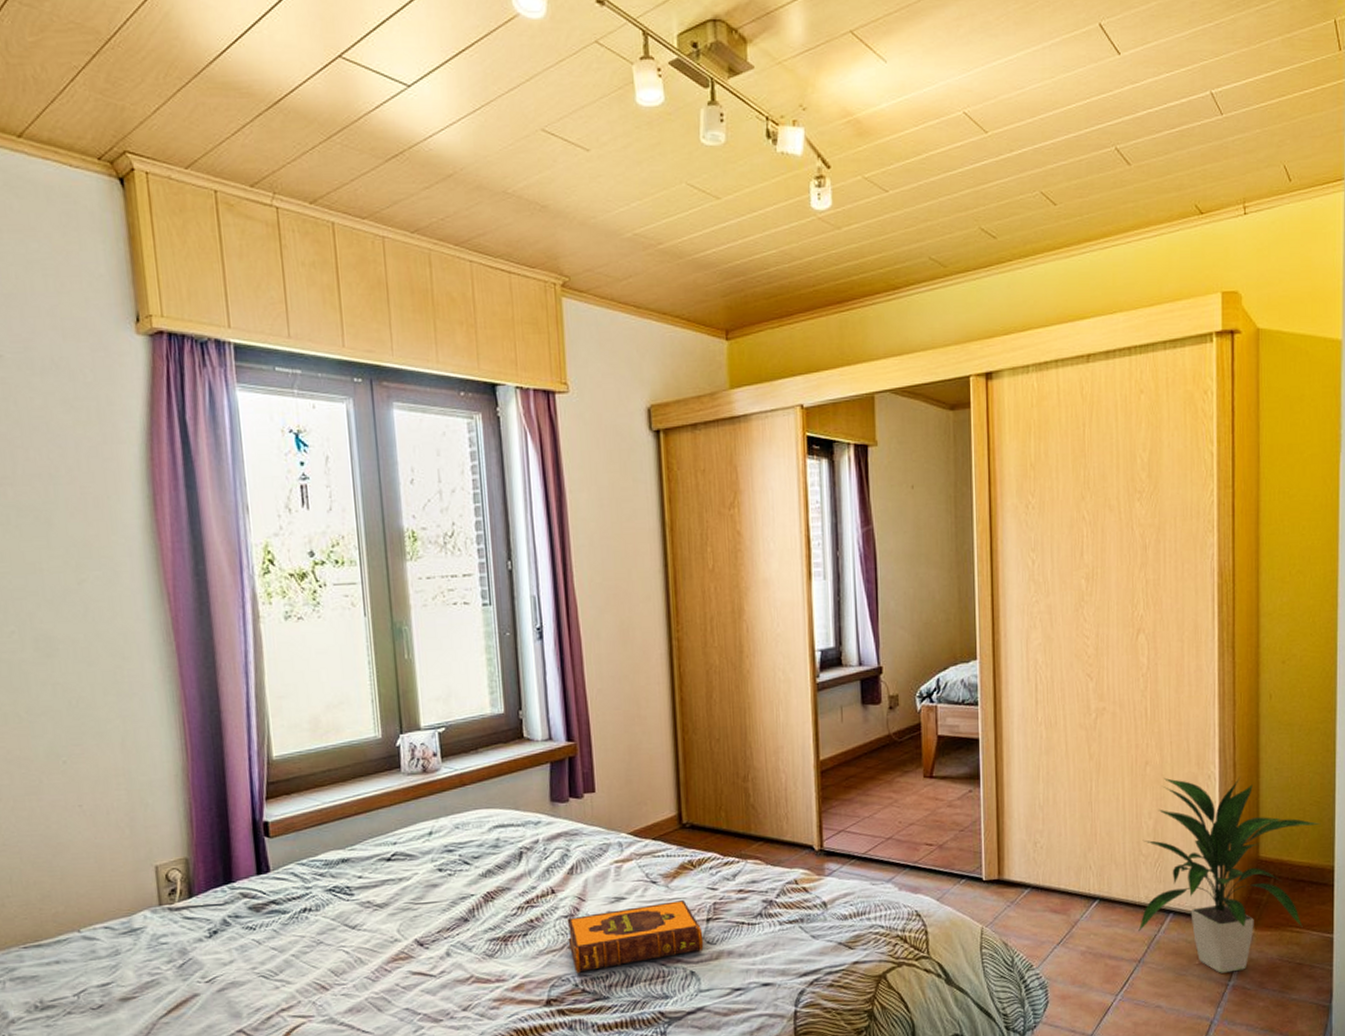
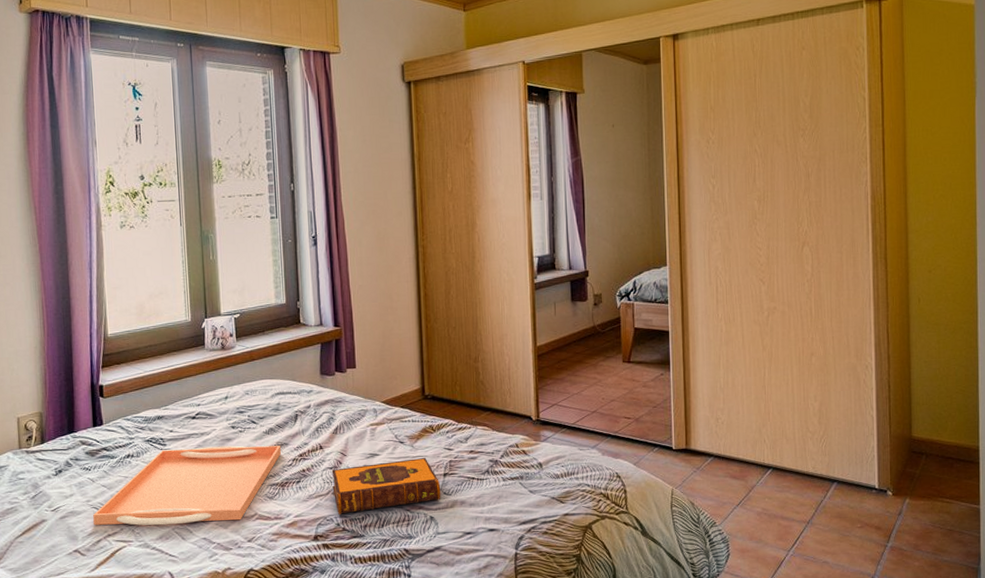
serving tray: none [261,891,502,998] -> present [93,445,281,526]
indoor plant: present [1138,776,1321,973] -> none [807,366,967,536]

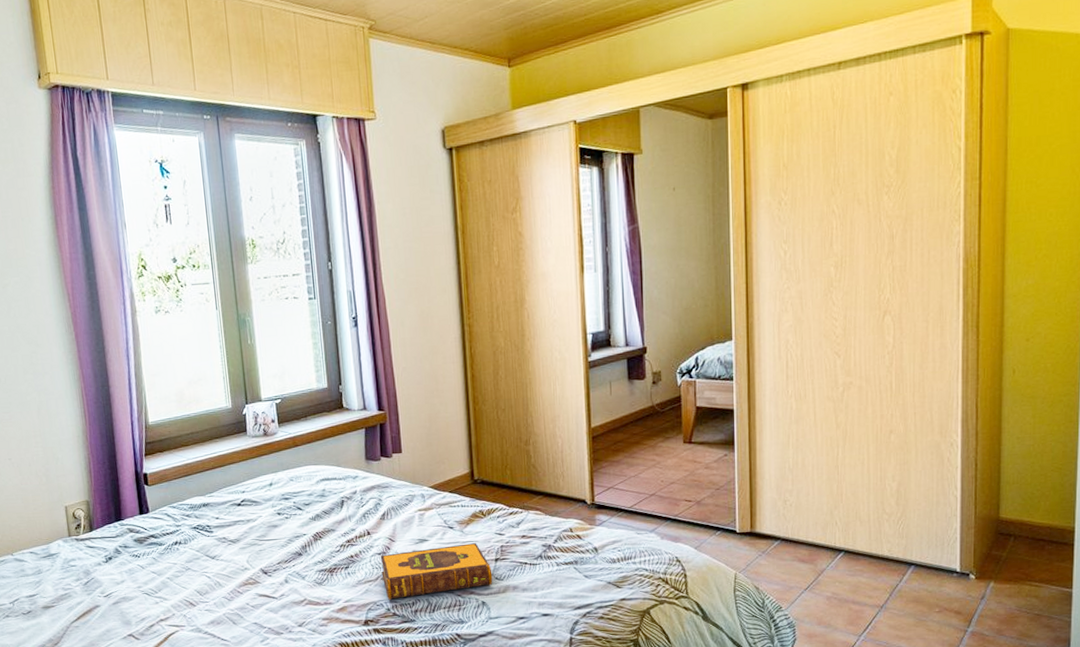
serving tray: present [93,445,281,526] -> none [145,532,328,611]

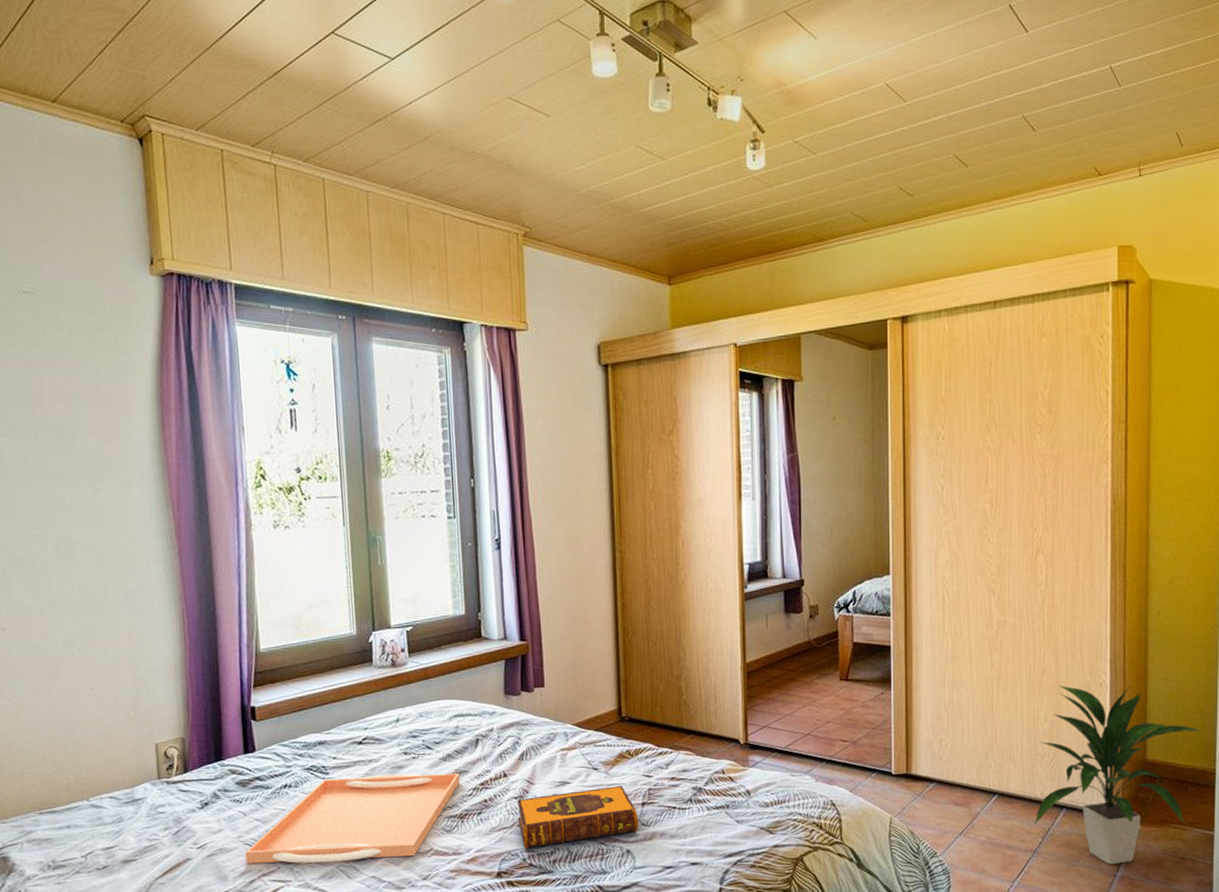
serving tray: none [145,532,328,611] -> present [245,773,460,864]
indoor plant: none [881,444,1062,620] -> present [1034,684,1204,865]

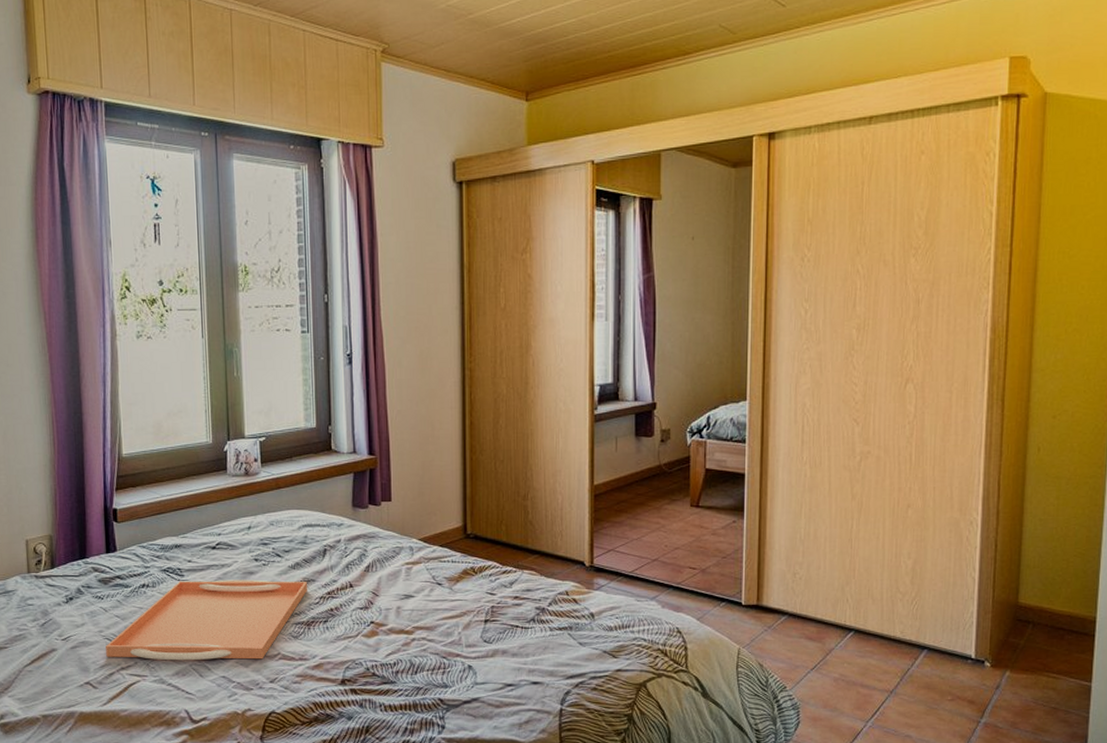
hardback book: present [517,786,639,849] -> none [362,602,481,658]
indoor plant: present [1034,684,1204,865] -> none [892,520,1085,710]

